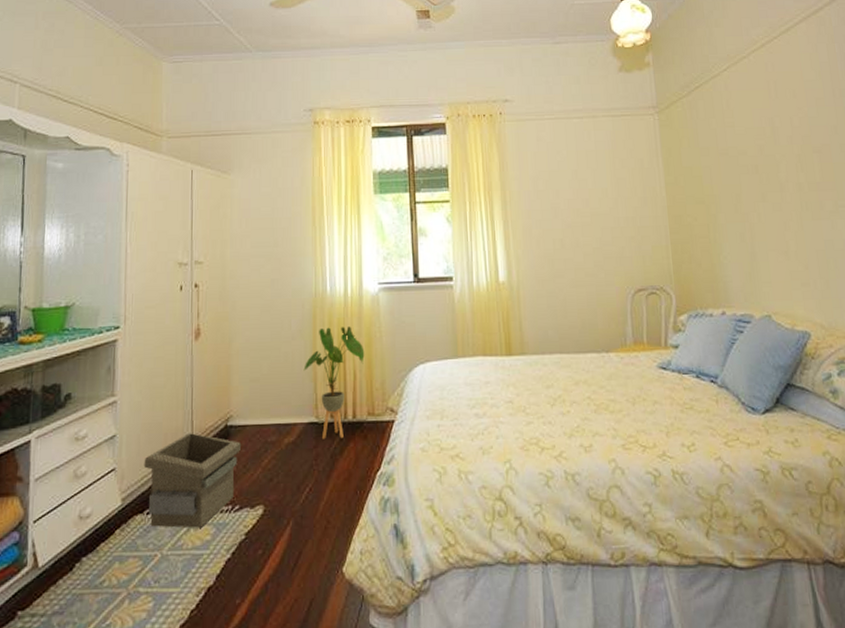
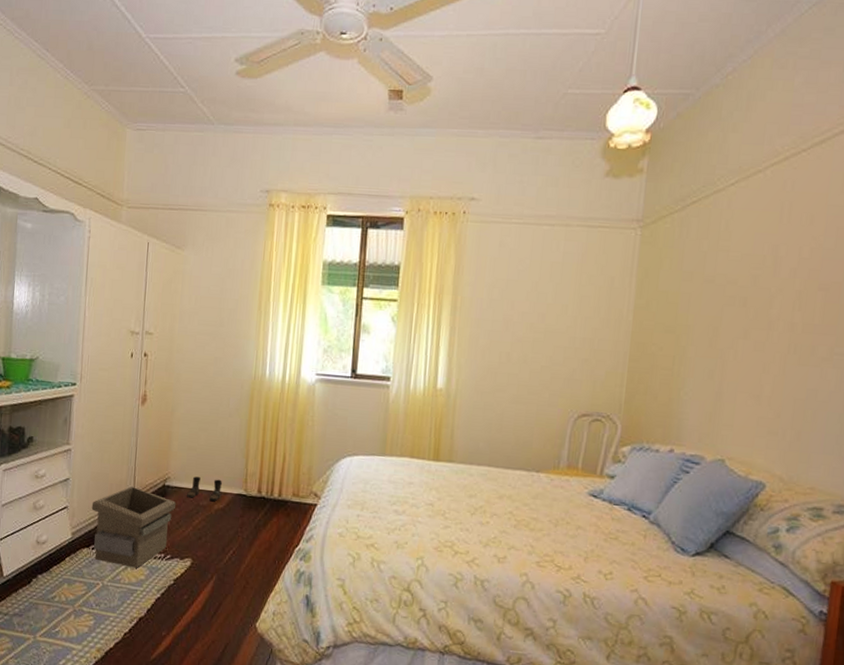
boots: none [253,409,292,436] -> present [187,476,223,501]
house plant: present [303,326,365,440] -> none [237,410,296,513]

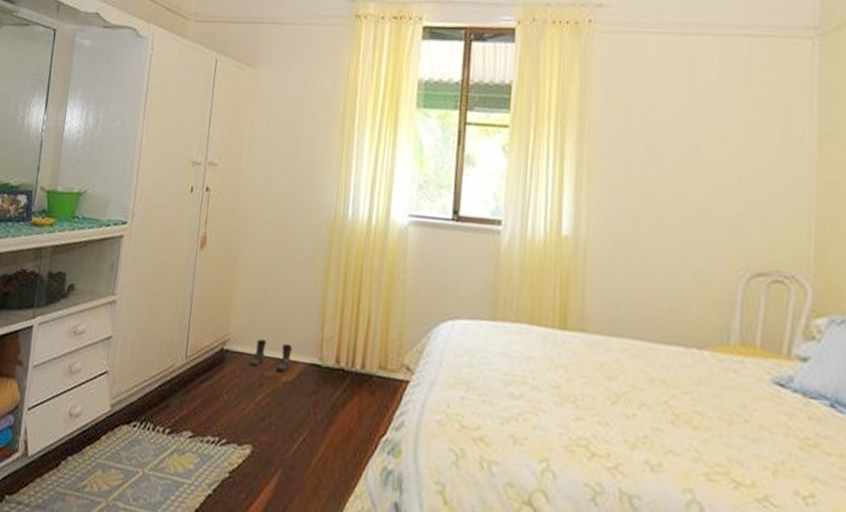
storage basket: present [91,486,177,568] -> none [135,349,236,454]

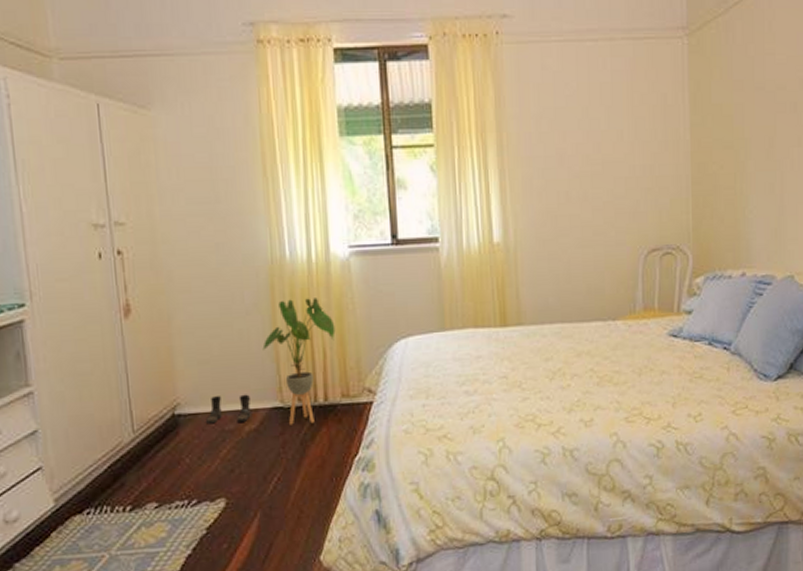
house plant: none [311,258,384,390] -> present [262,298,336,425]

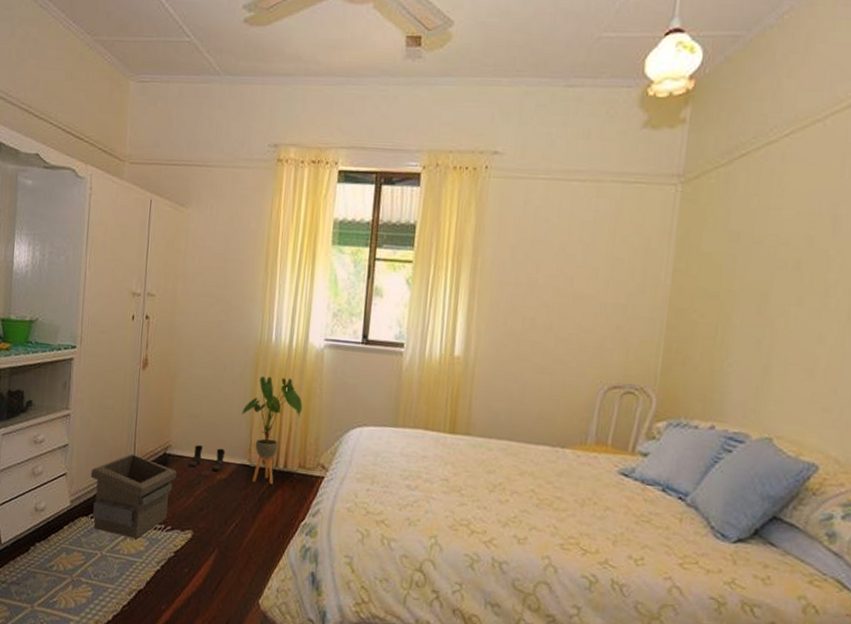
storage basket: none [76,424,194,527] -> present [90,454,178,539]

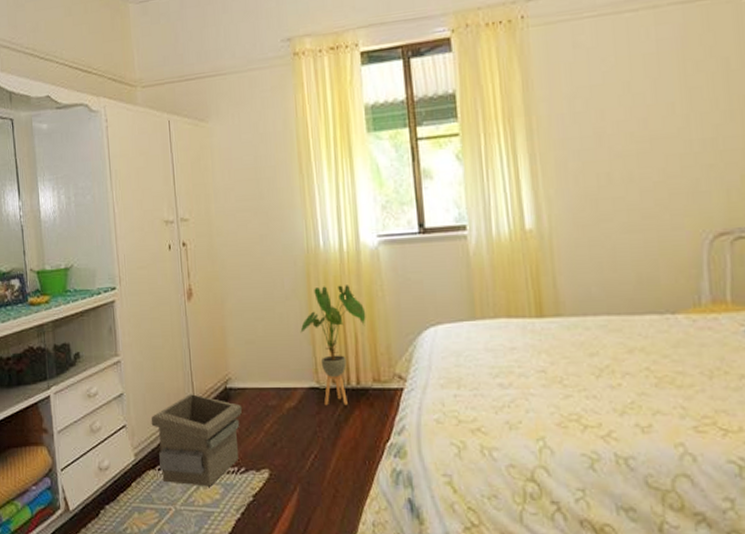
boots: present [188,445,226,471] -> none [252,373,291,399]

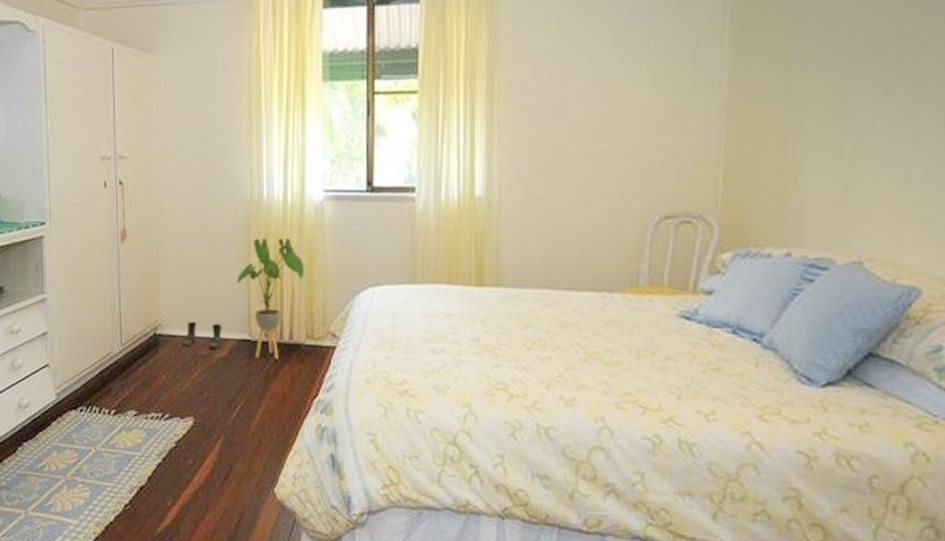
storage basket: present [151,394,243,487] -> none [75,337,171,431]
boots: none [252,373,291,399] -> present [182,322,223,349]

